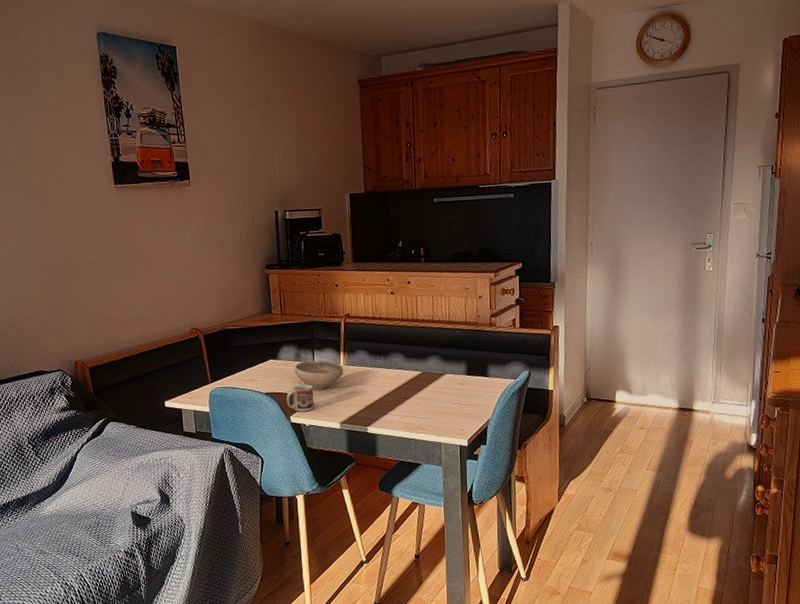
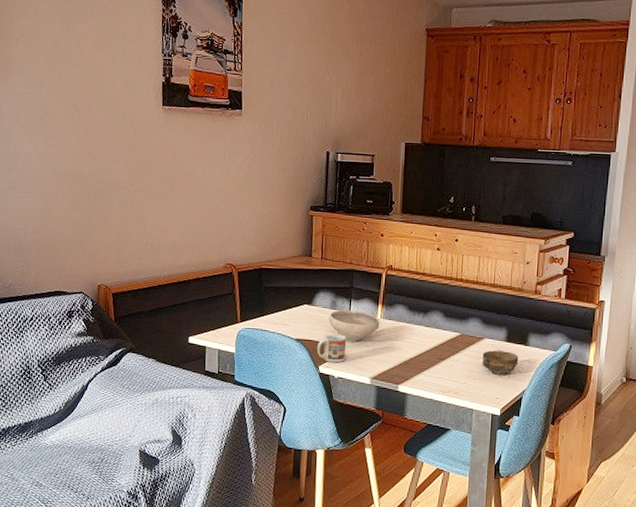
cup: none [445,384,481,408] -> present [482,350,519,375]

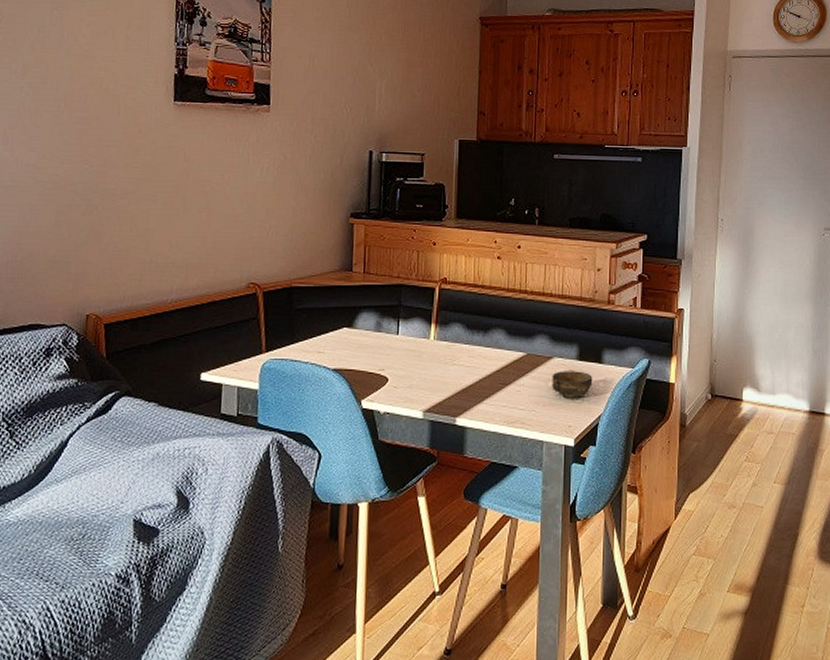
cup: present [316,334,347,363] -> none [358,361,395,395]
bowl: present [329,309,380,342] -> none [373,331,434,370]

